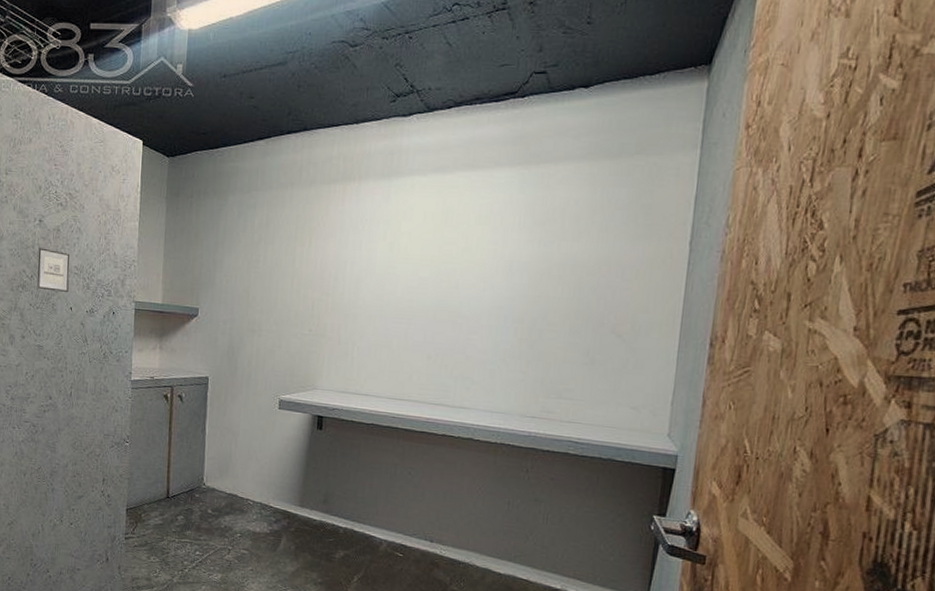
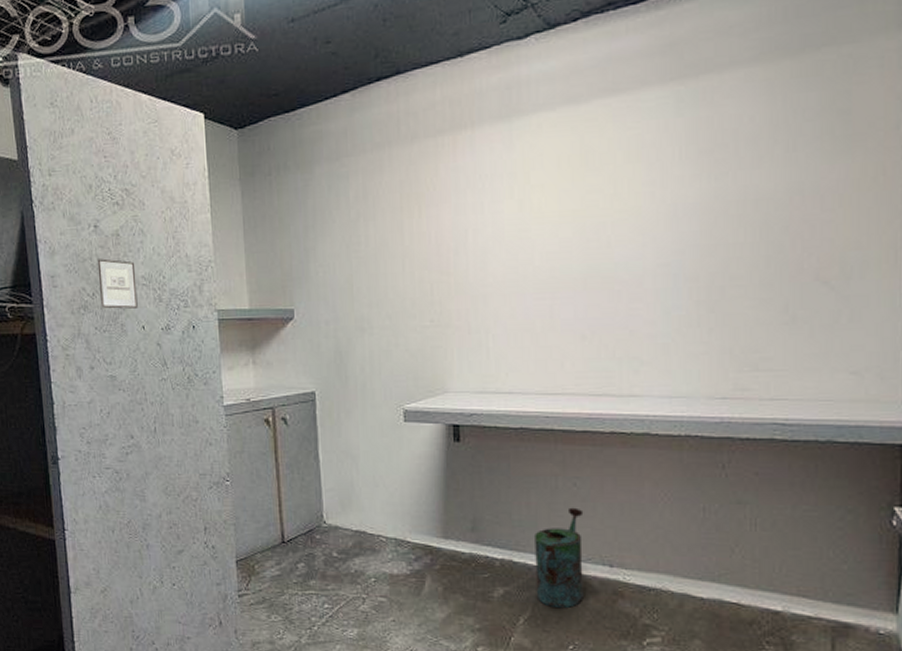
watering can: none [369,491,415,572] -> present [535,507,584,609]

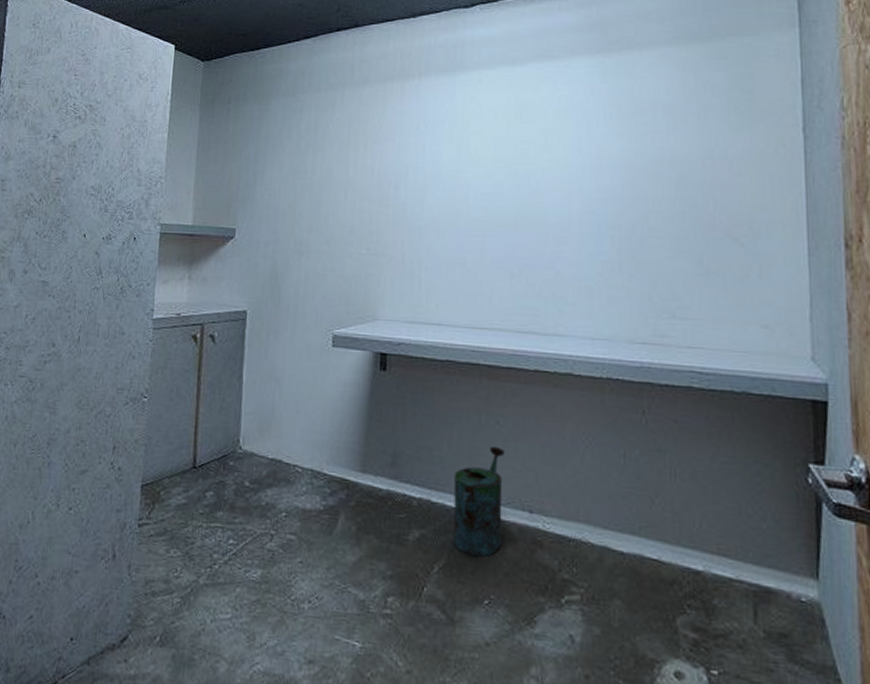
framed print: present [97,258,138,309] -> none [46,167,87,217]

